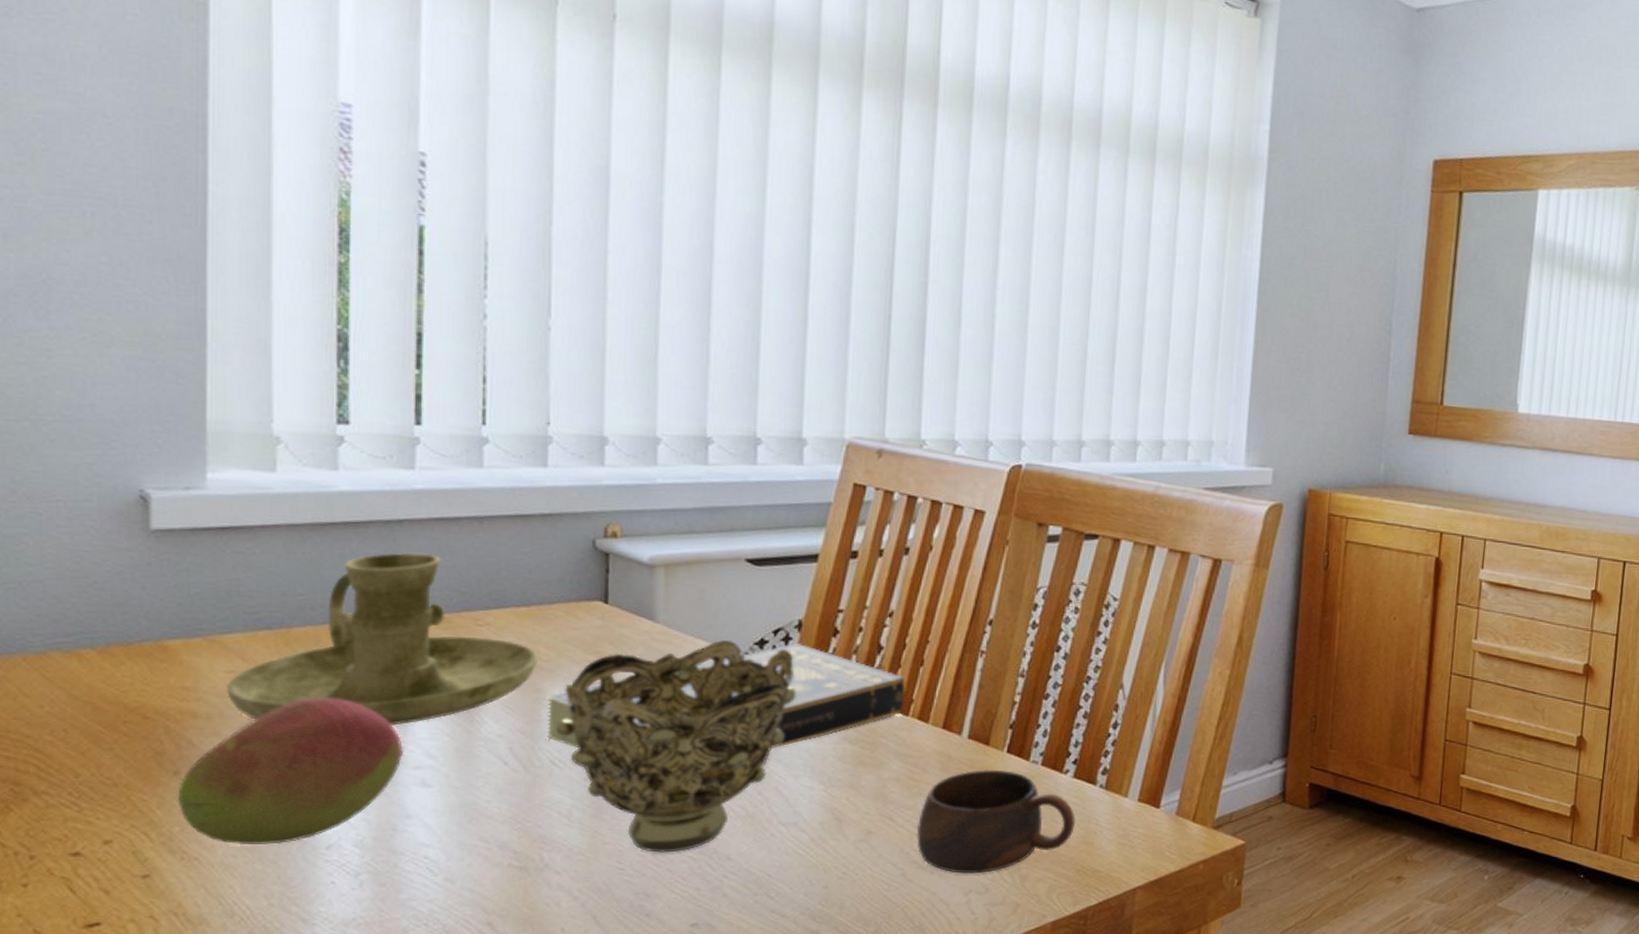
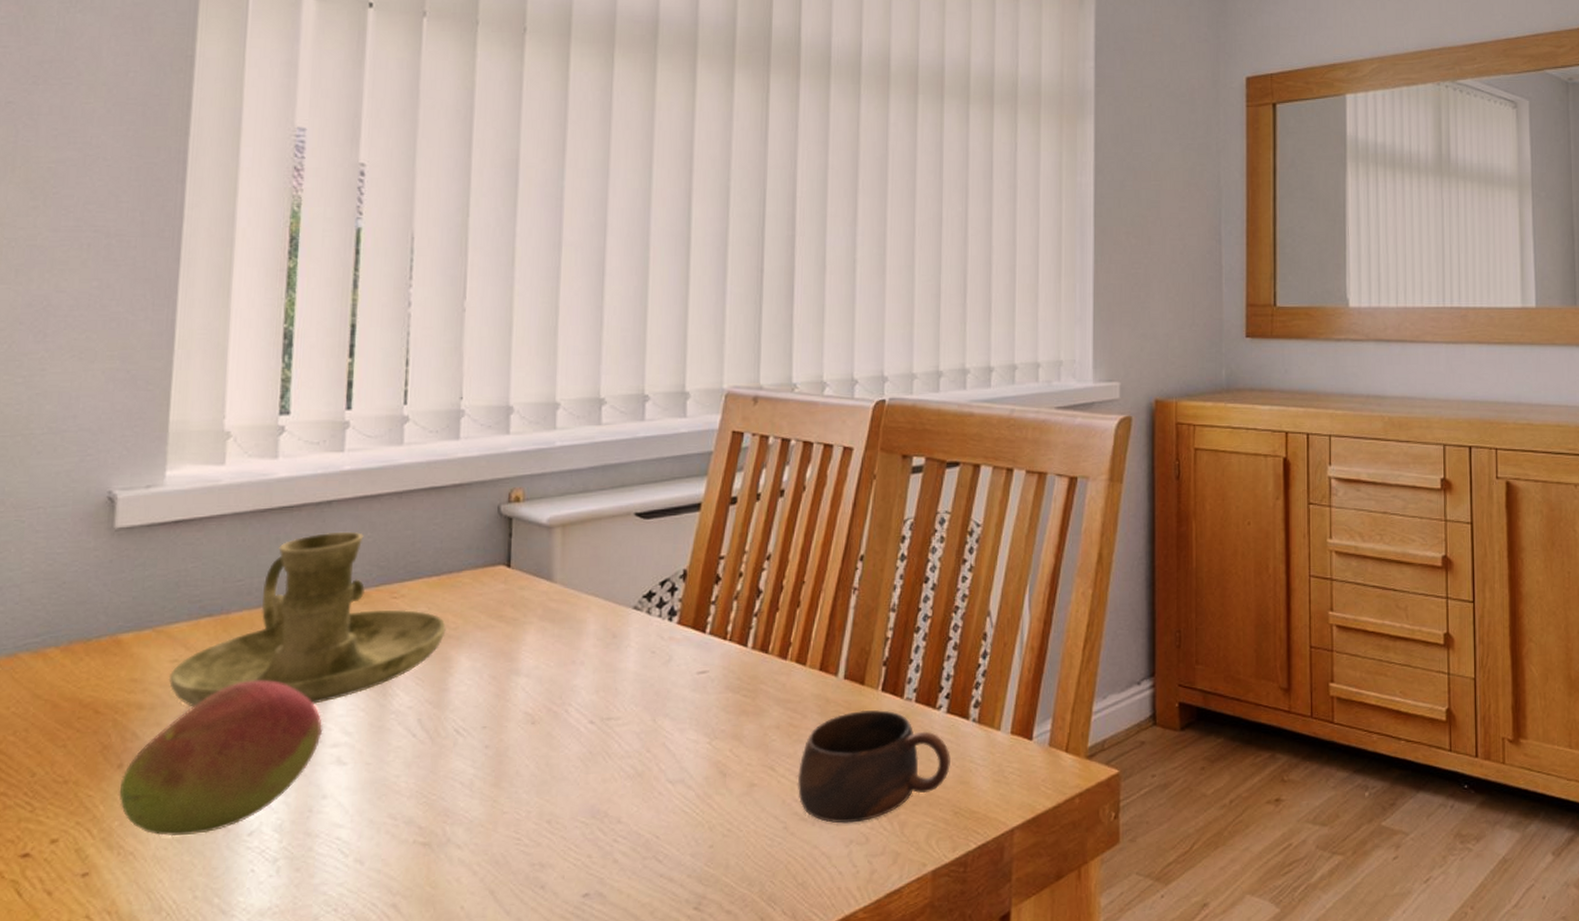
book: present [547,642,906,751] -> none [452,592,784,716]
decorative bowl: present [556,640,797,853] -> none [461,596,682,820]

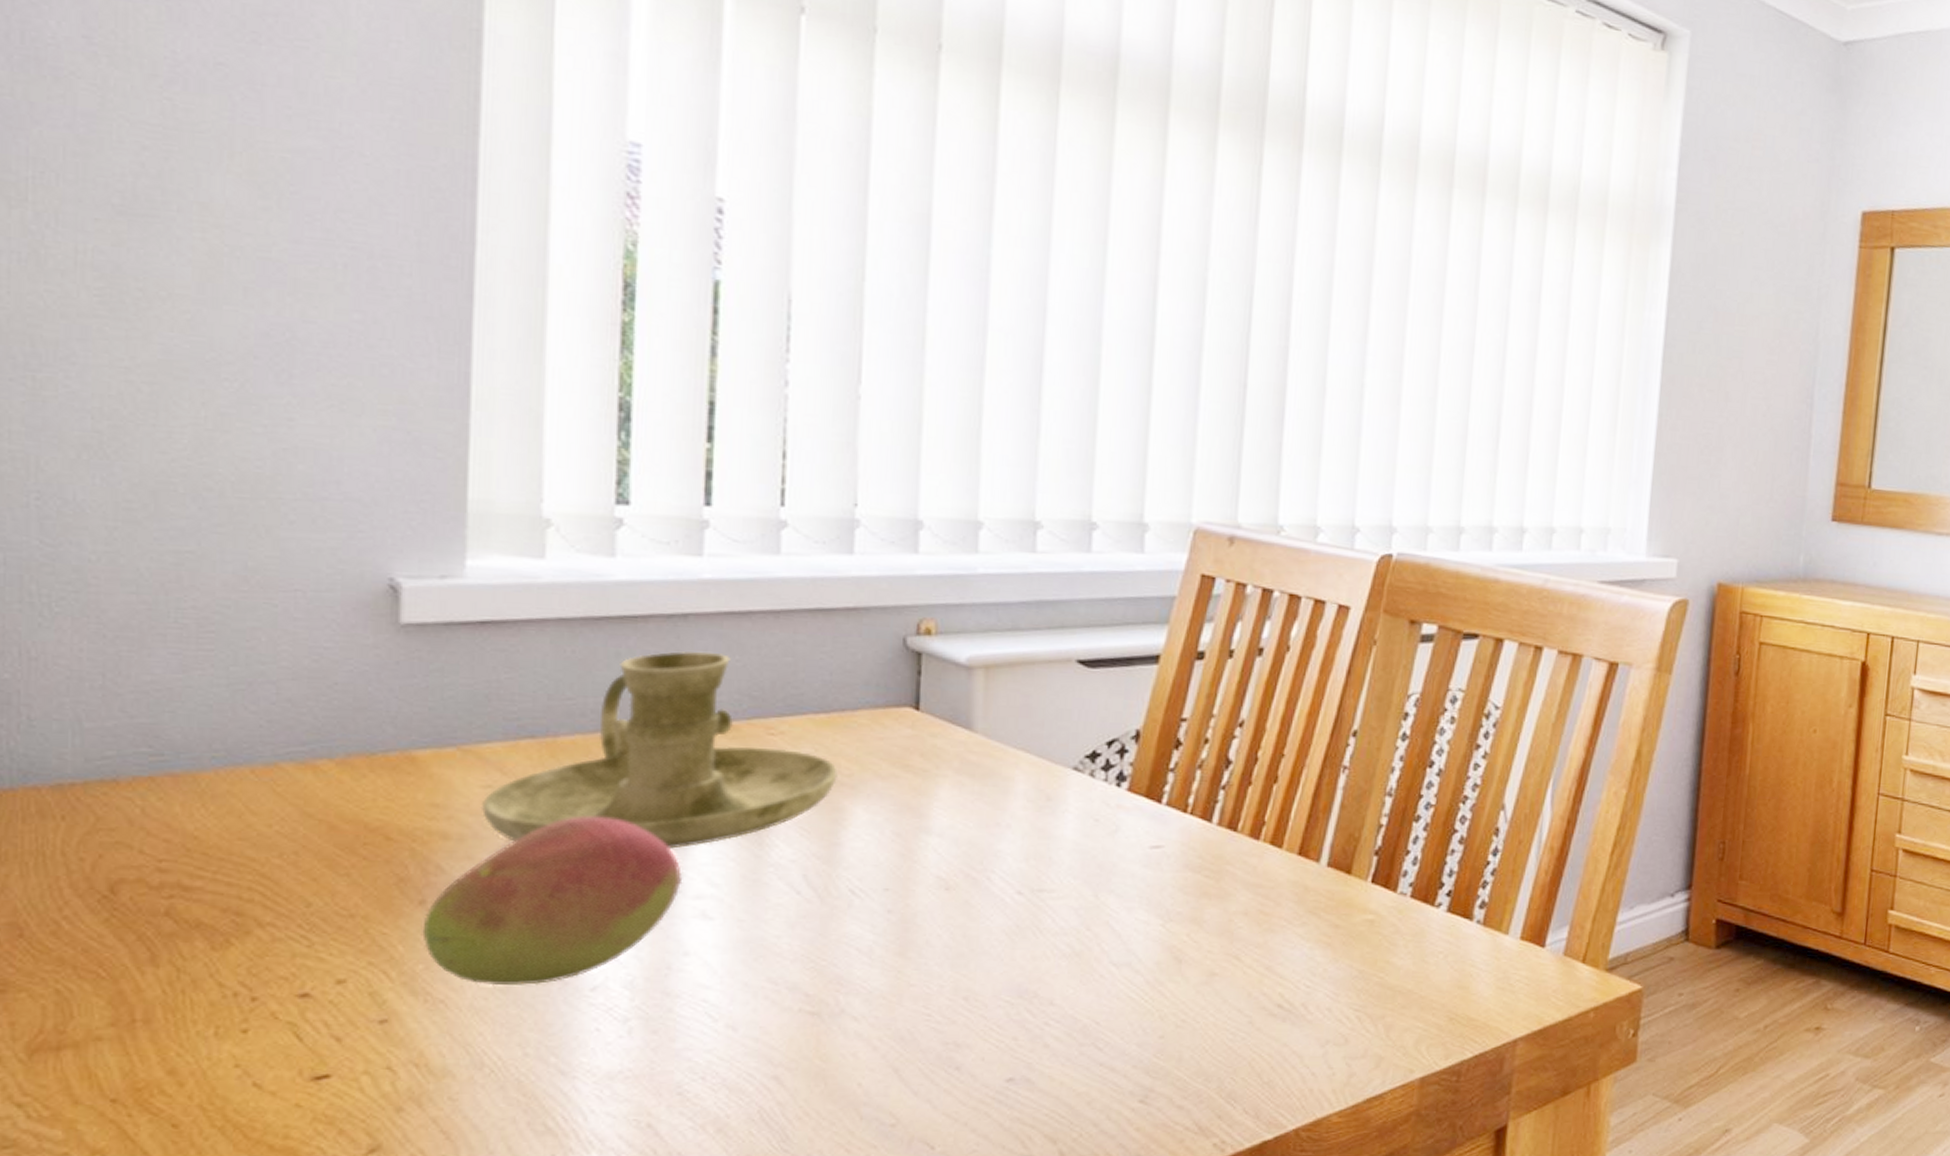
cup: present [797,709,950,824] -> none [1266,901,1448,1022]

